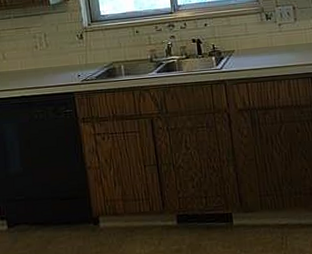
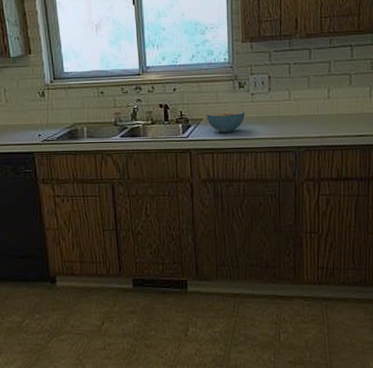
cereal bowl: none [237,40,275,63] -> present [206,110,245,133]

